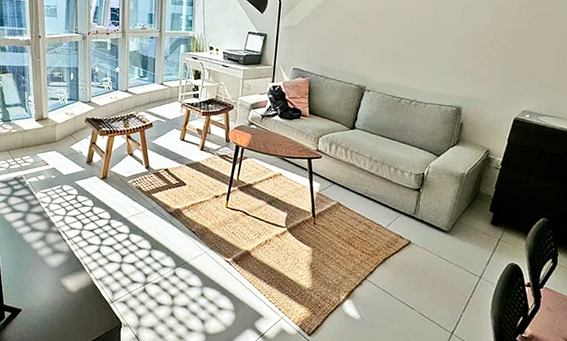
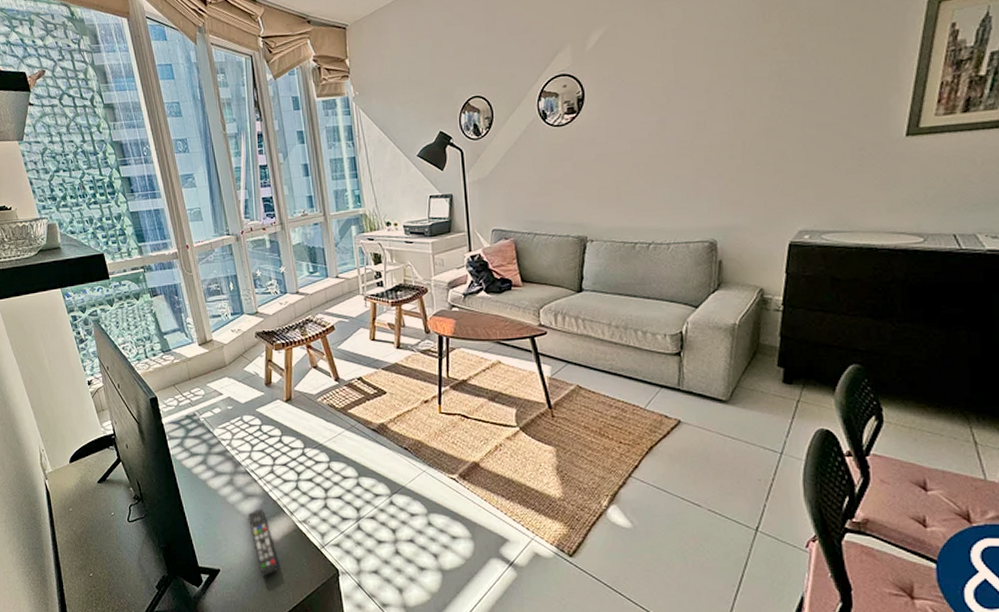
remote control: none [53,263,72,321] -> present [249,508,278,577]

